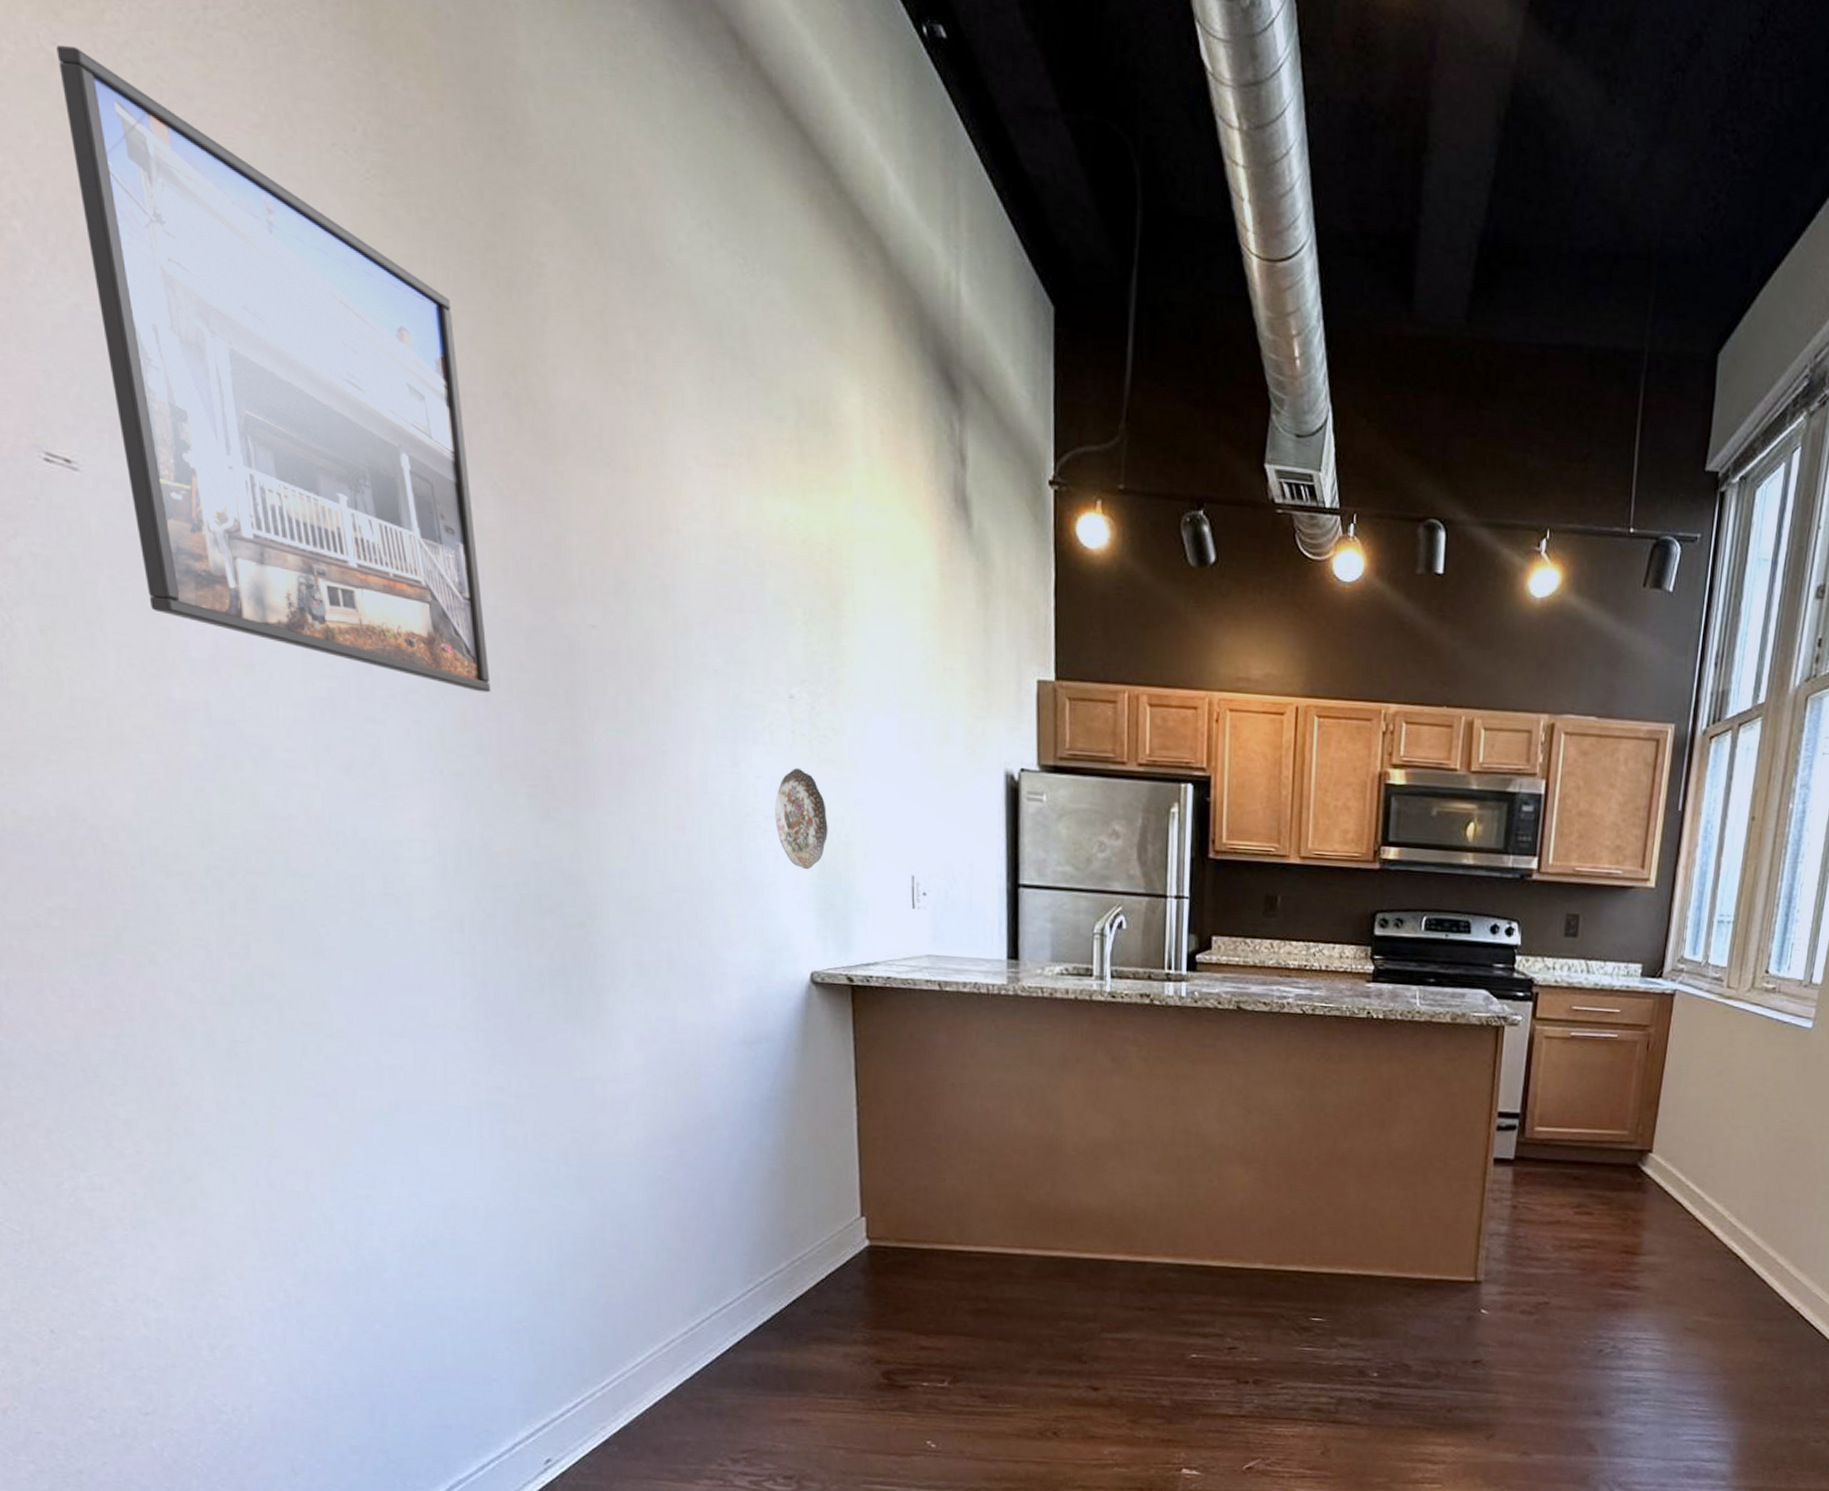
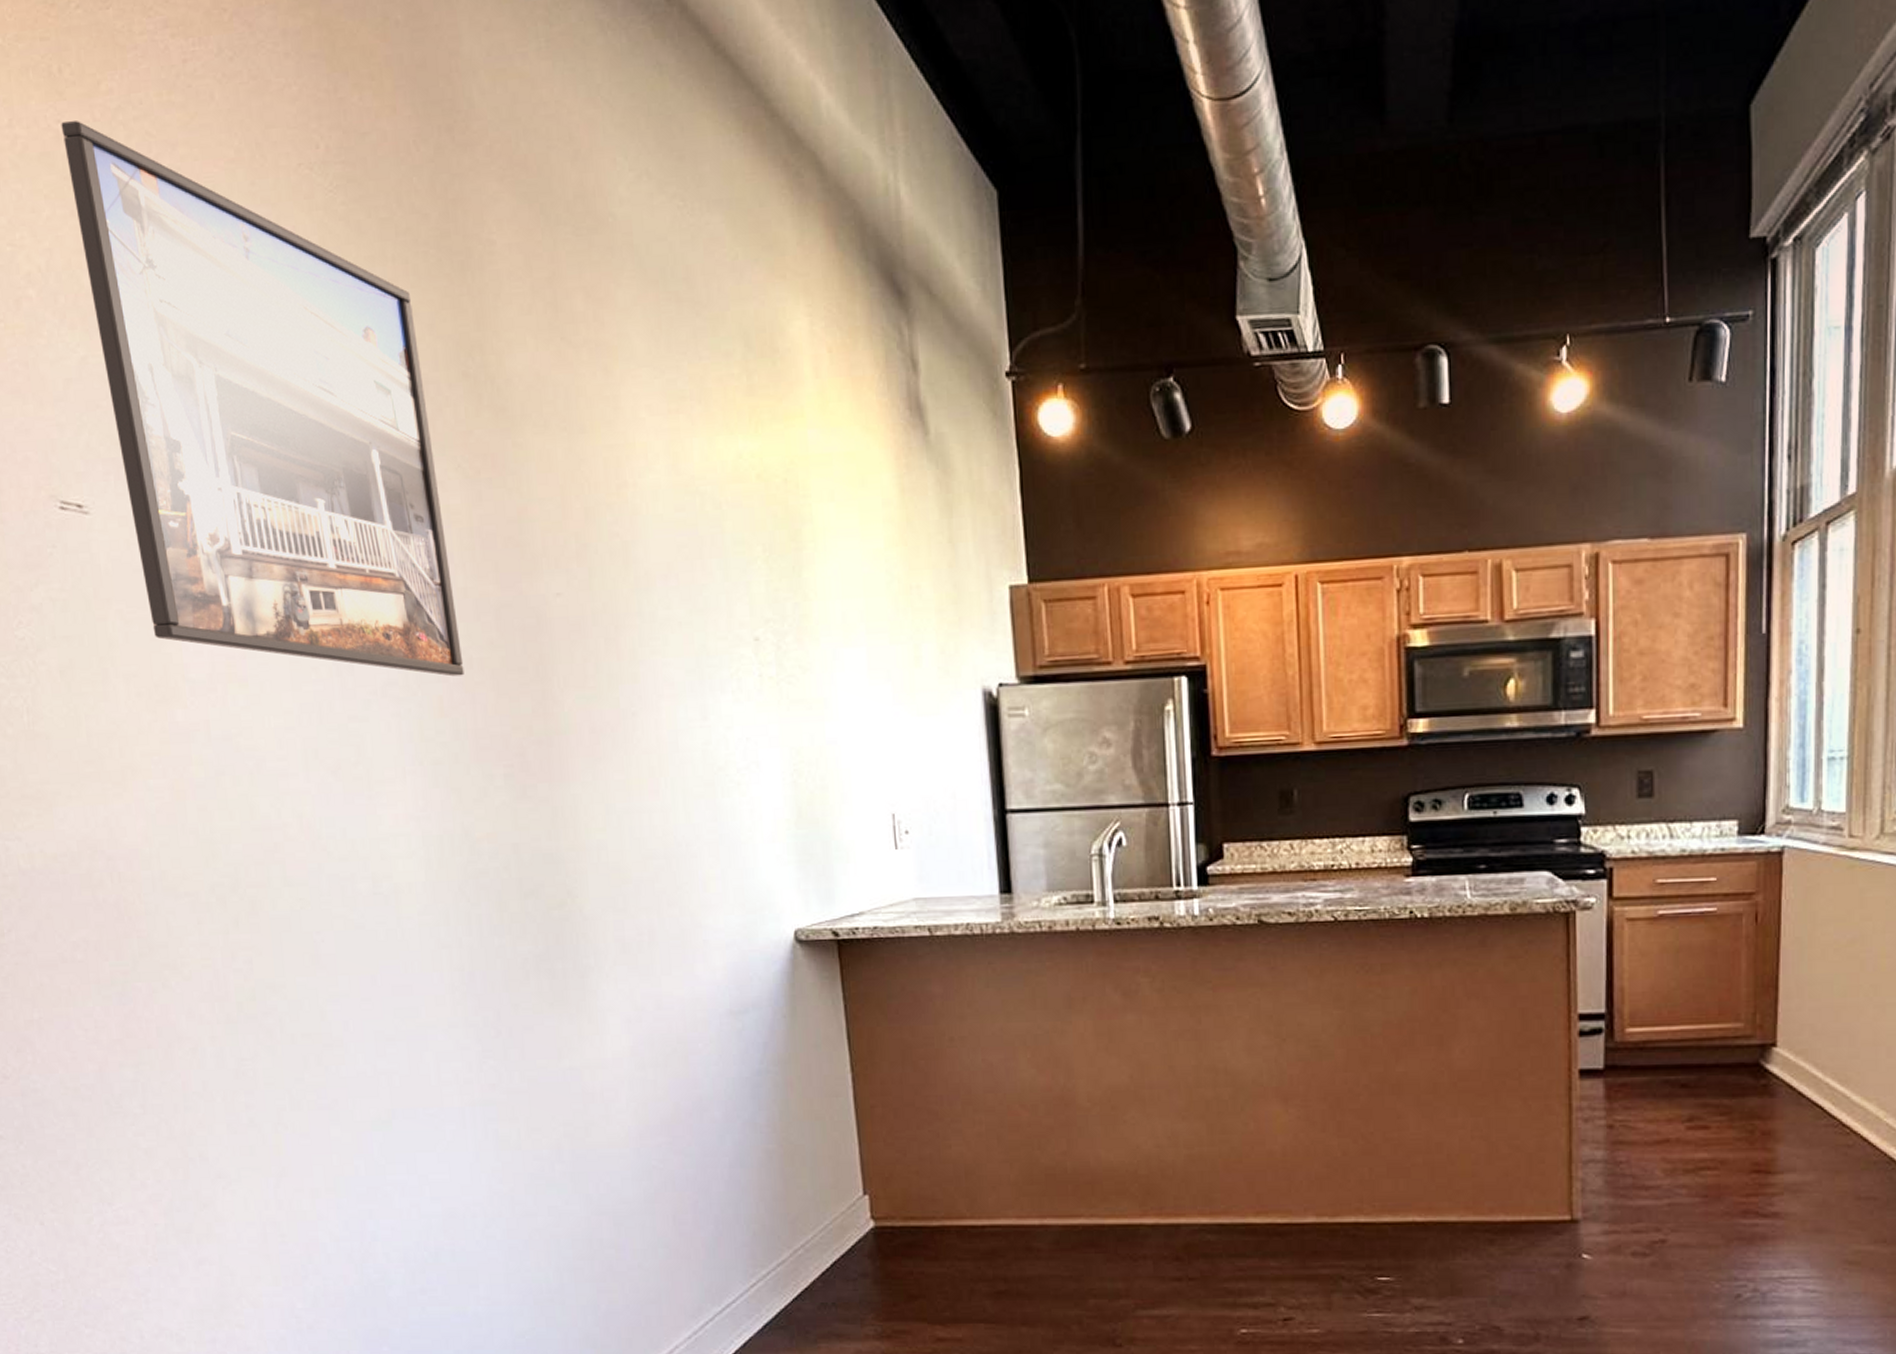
decorative plate: present [775,768,828,870] -> none [747,714,803,821]

